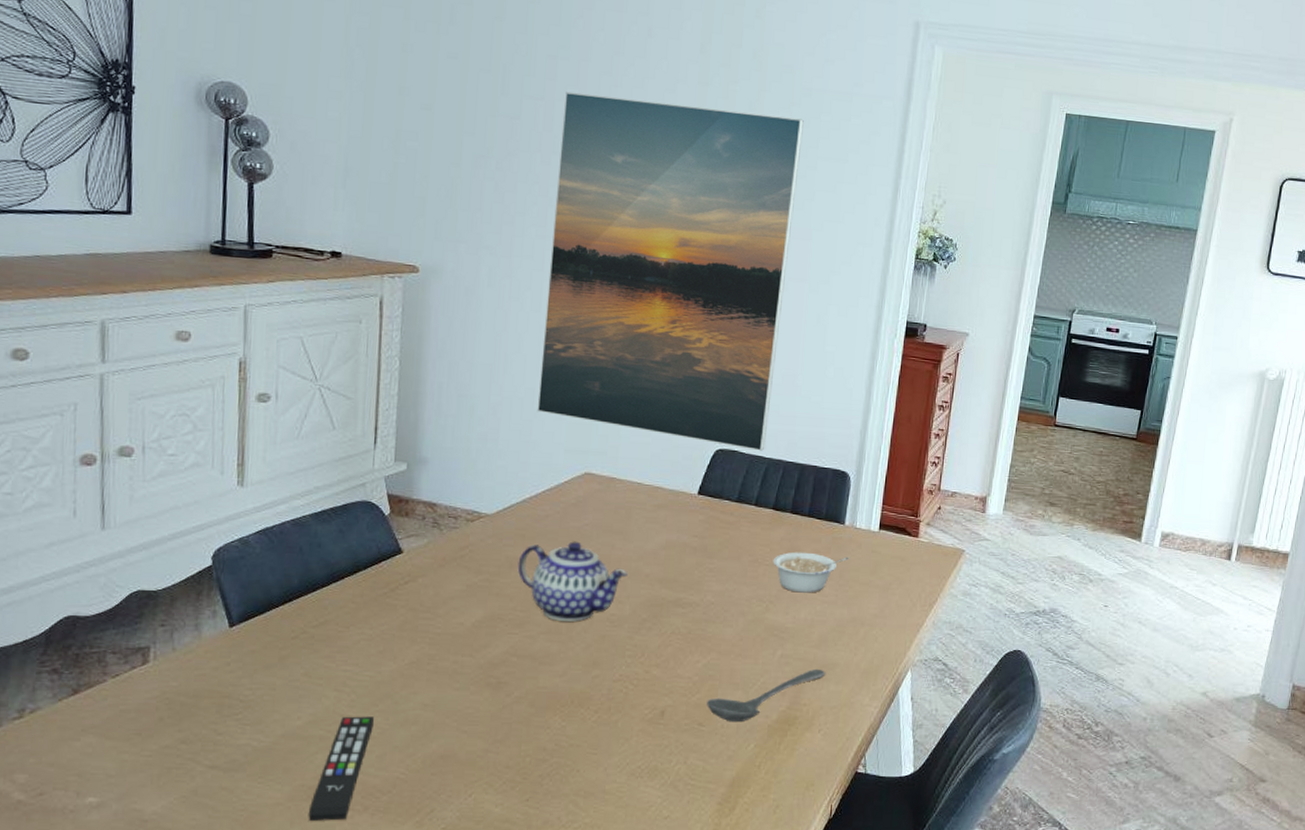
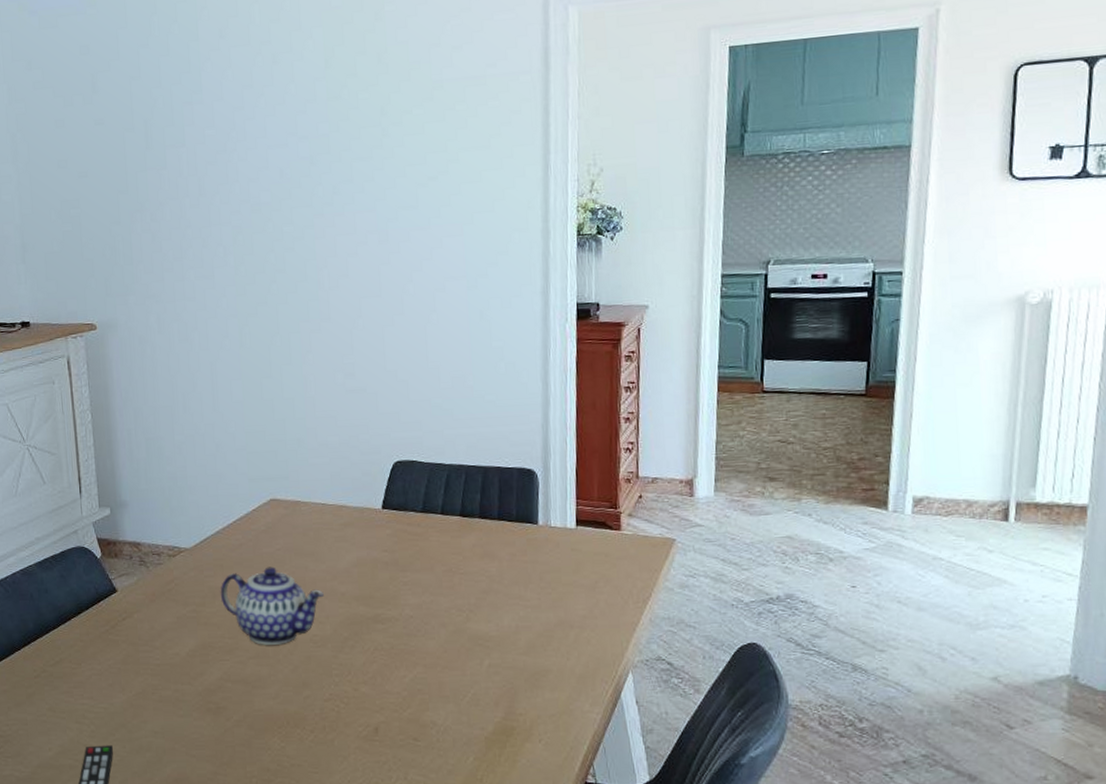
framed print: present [537,91,804,451] -> none [203,113,444,459]
stirrer: present [707,668,826,723] -> none [419,676,539,736]
legume: present [773,552,850,593] -> none [467,556,548,599]

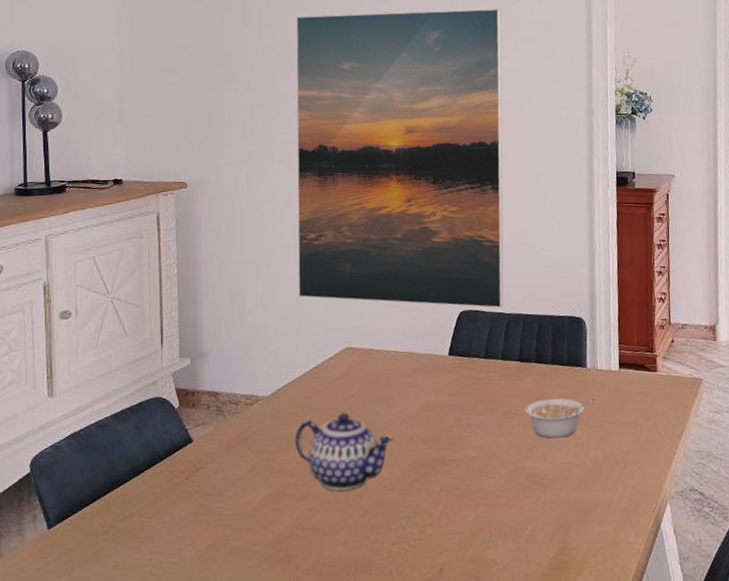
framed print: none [203,113,444,459] -> present [296,9,504,308]
legume: none [467,556,548,599] -> present [525,398,596,439]

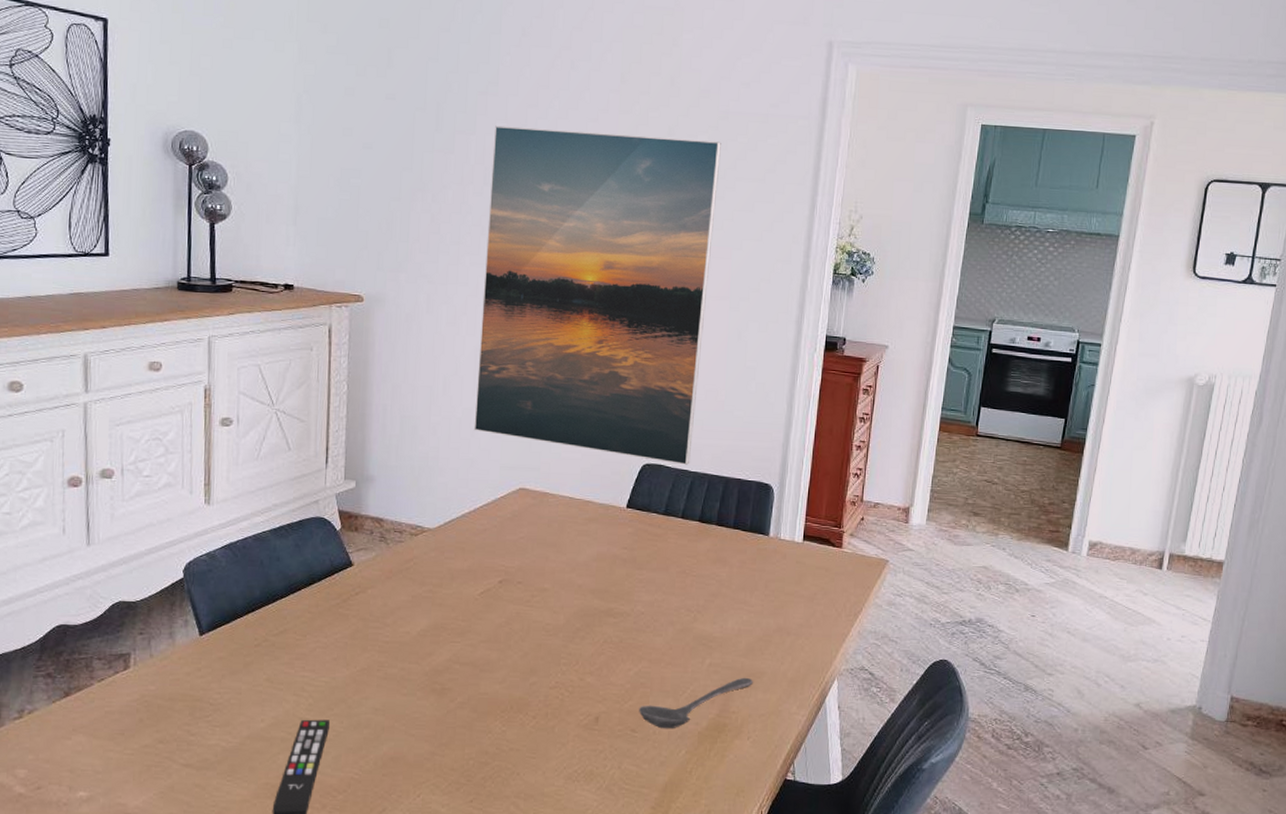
teapot: present [295,413,395,491] -> none [458,554,562,631]
stirrer: none [481,511,589,574] -> present [639,677,754,729]
legume: present [525,398,596,439] -> none [700,563,775,603]

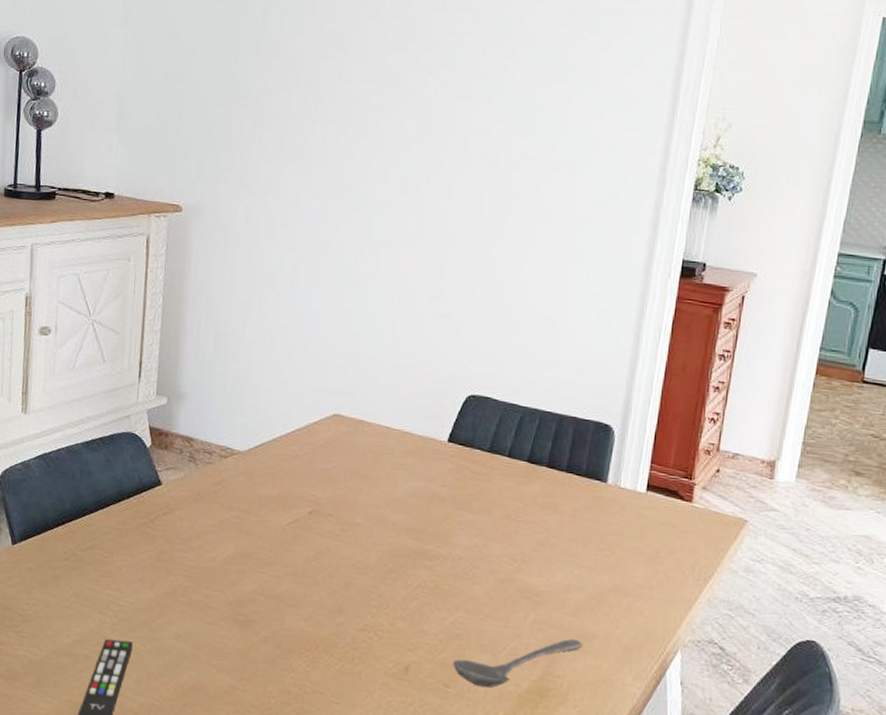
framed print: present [474,125,721,465] -> none [288,27,569,399]

